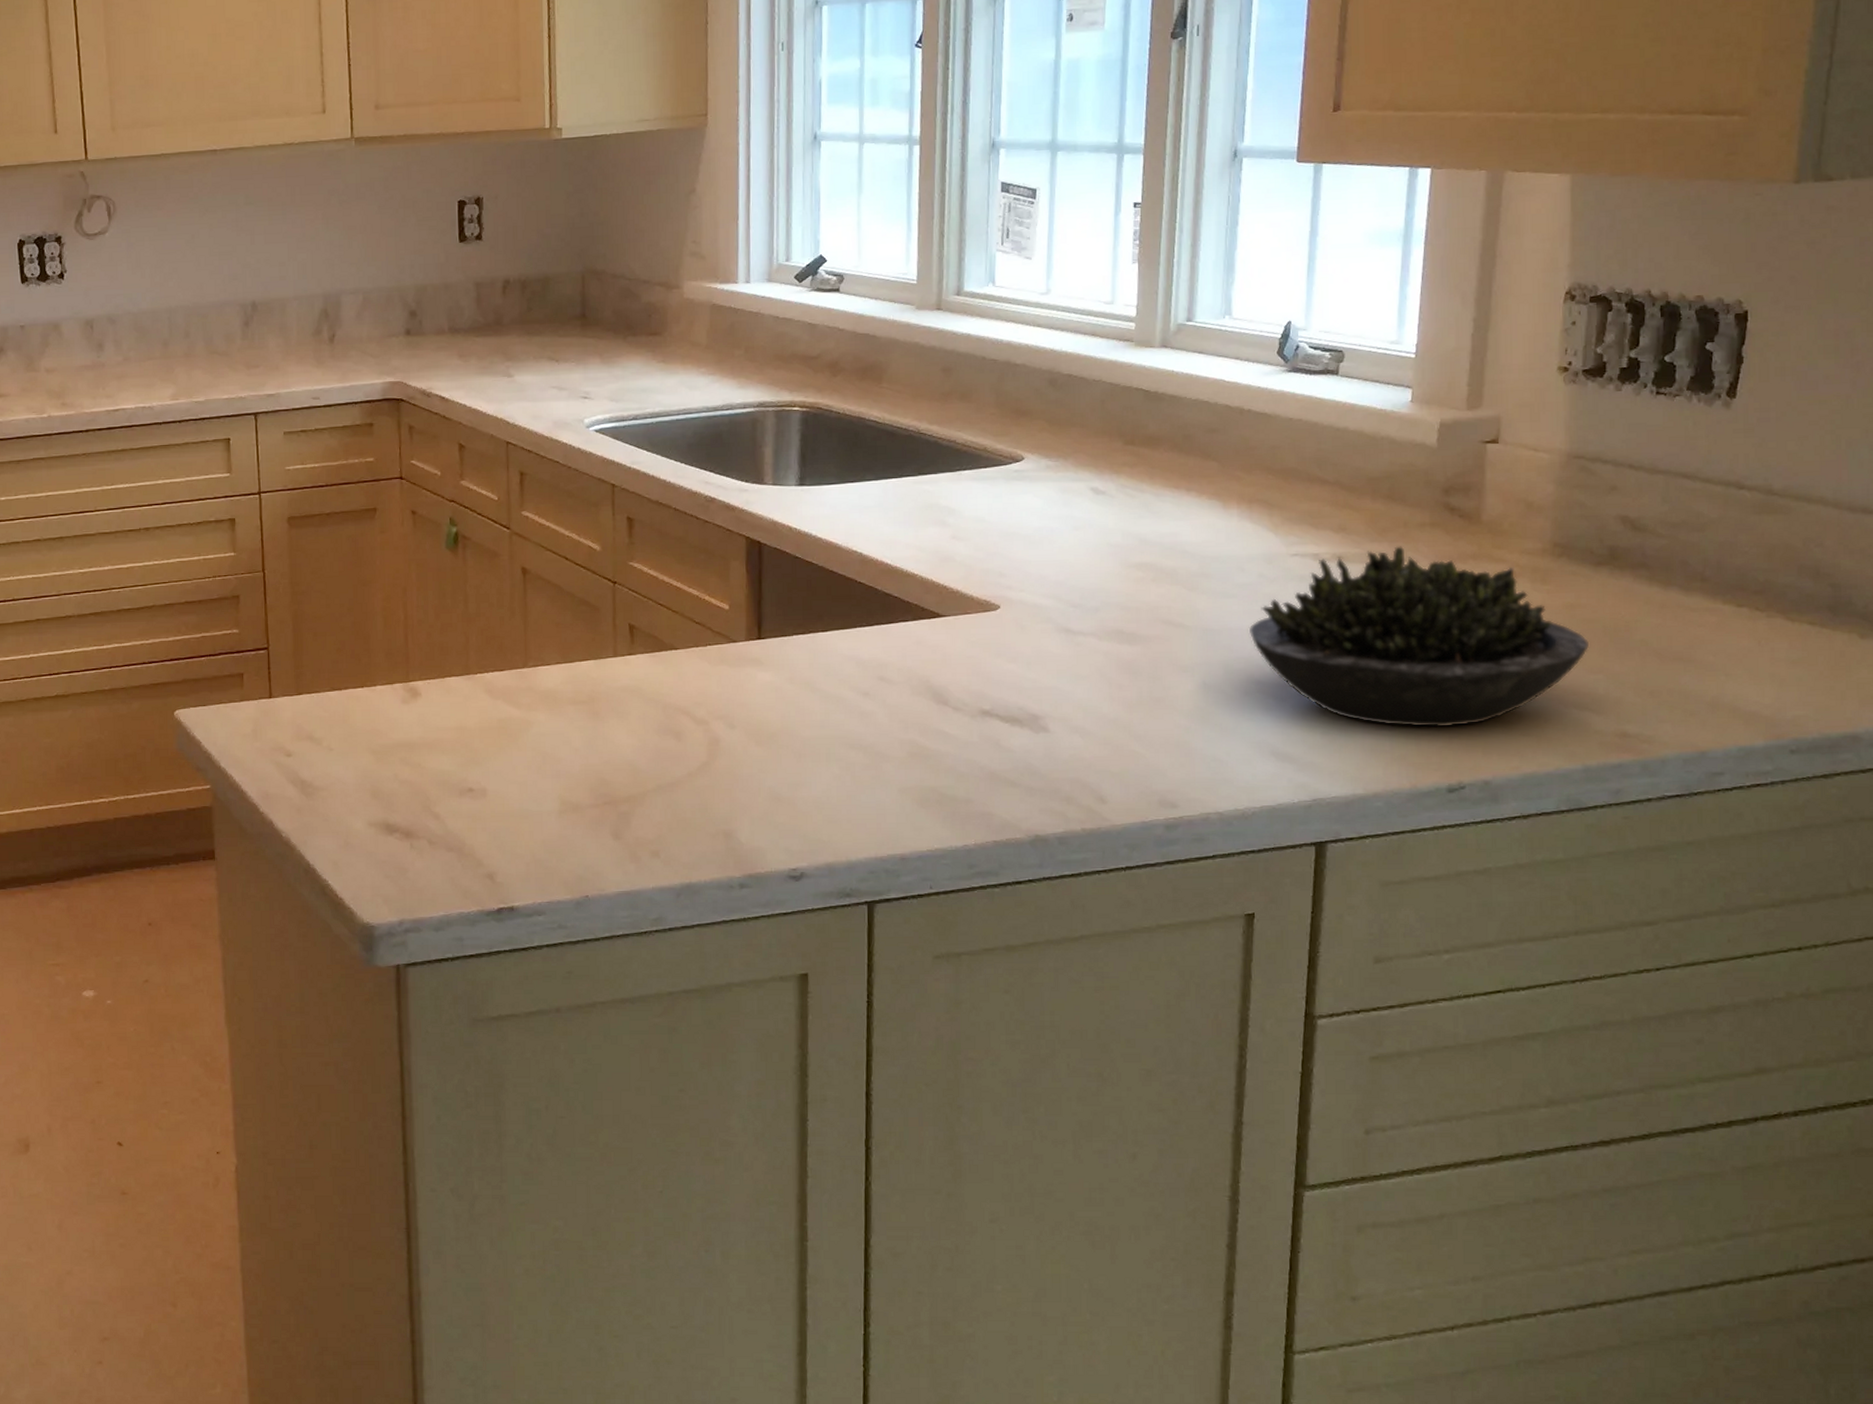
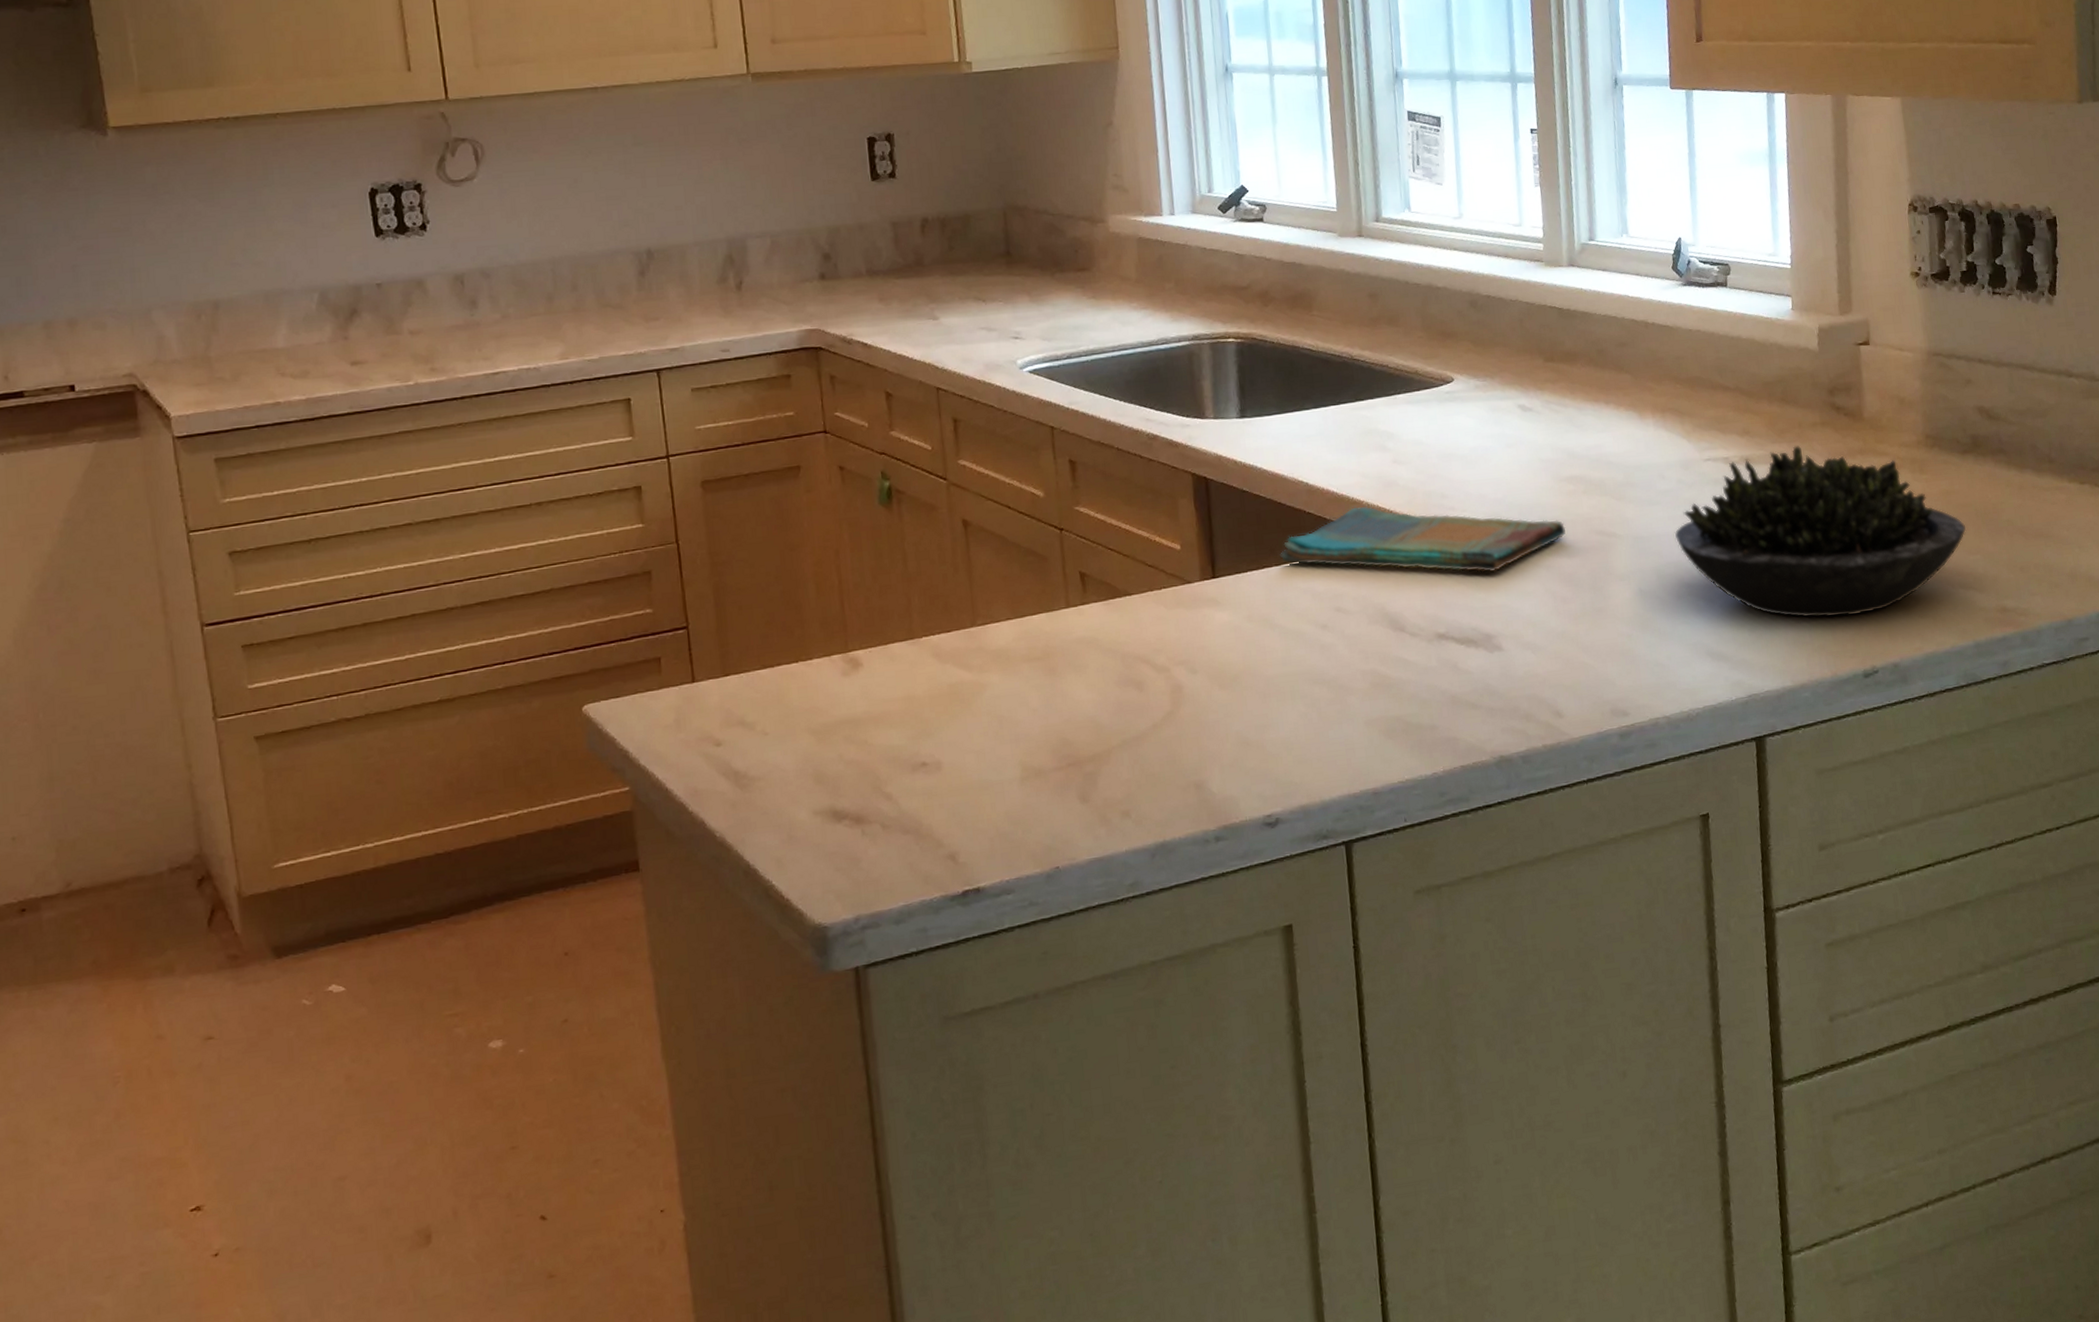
dish towel: none [827,579,1130,654] -> present [1280,506,1566,572]

